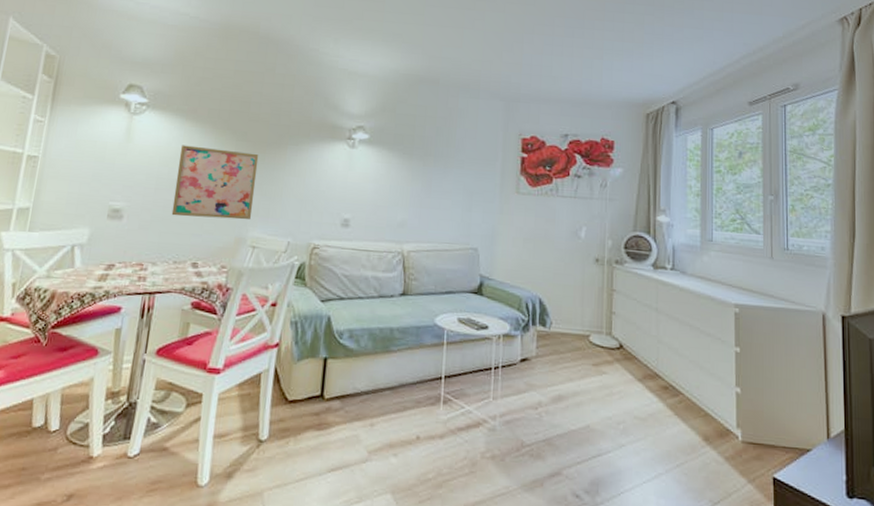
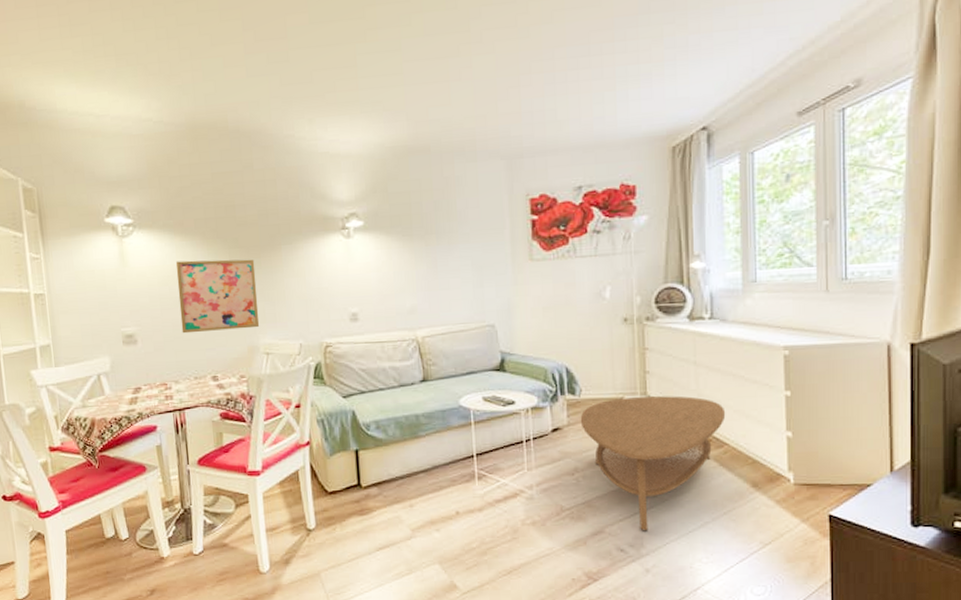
coffee table: none [548,335,682,478] -> present [580,396,726,531]

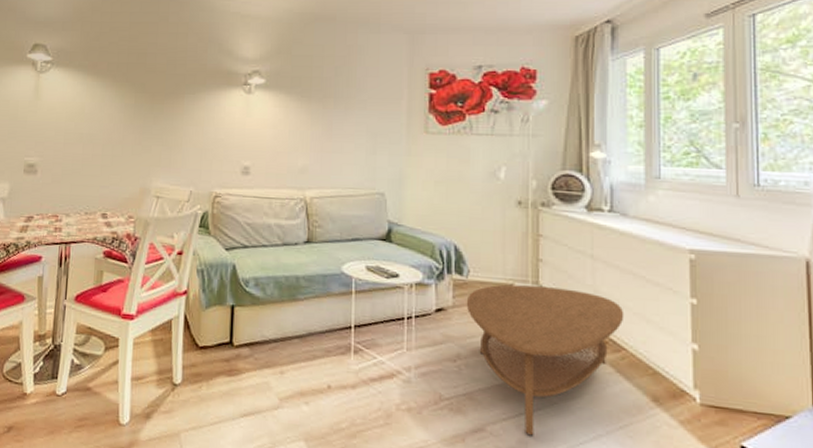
wall art: present [175,259,260,334] -> none [80,100,158,171]

